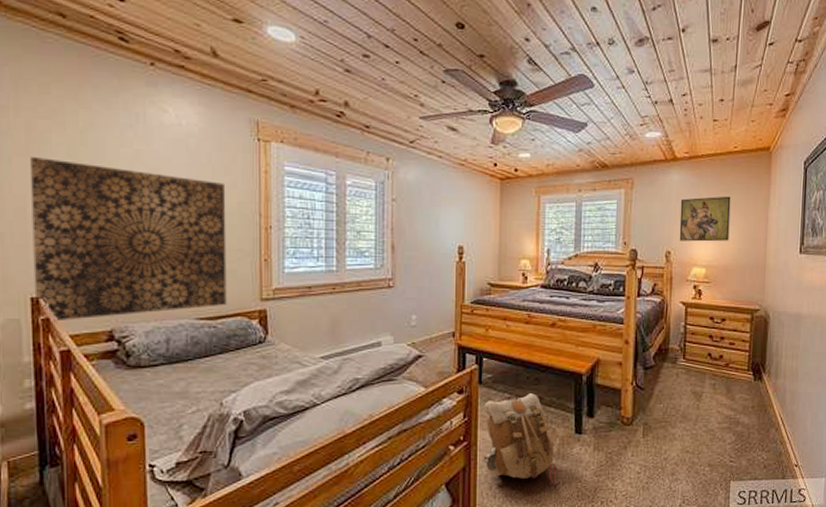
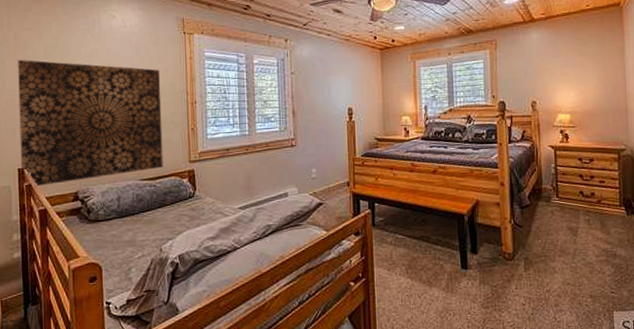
backpack: present [483,393,559,484] -> none [378,233,450,316]
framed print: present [679,196,731,242] -> none [541,48,590,92]

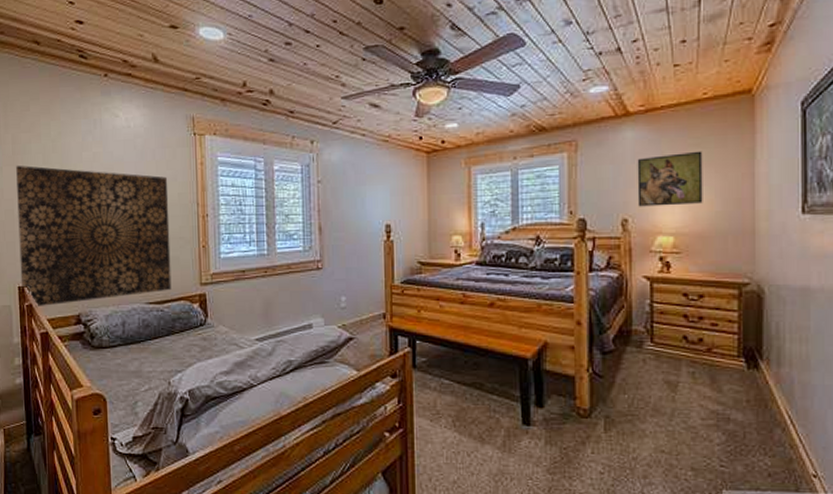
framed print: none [541,48,590,92] -> present [637,151,703,207]

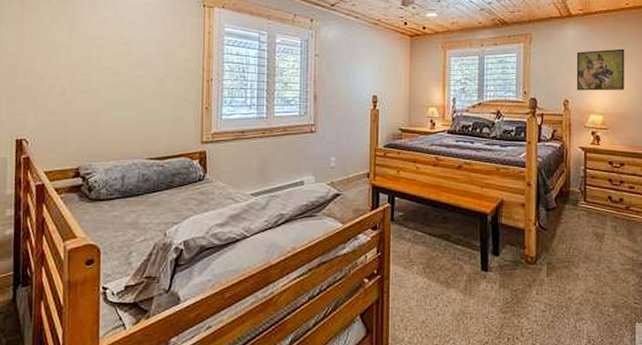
wall art: present [16,165,172,307] -> none [19,22,176,160]

